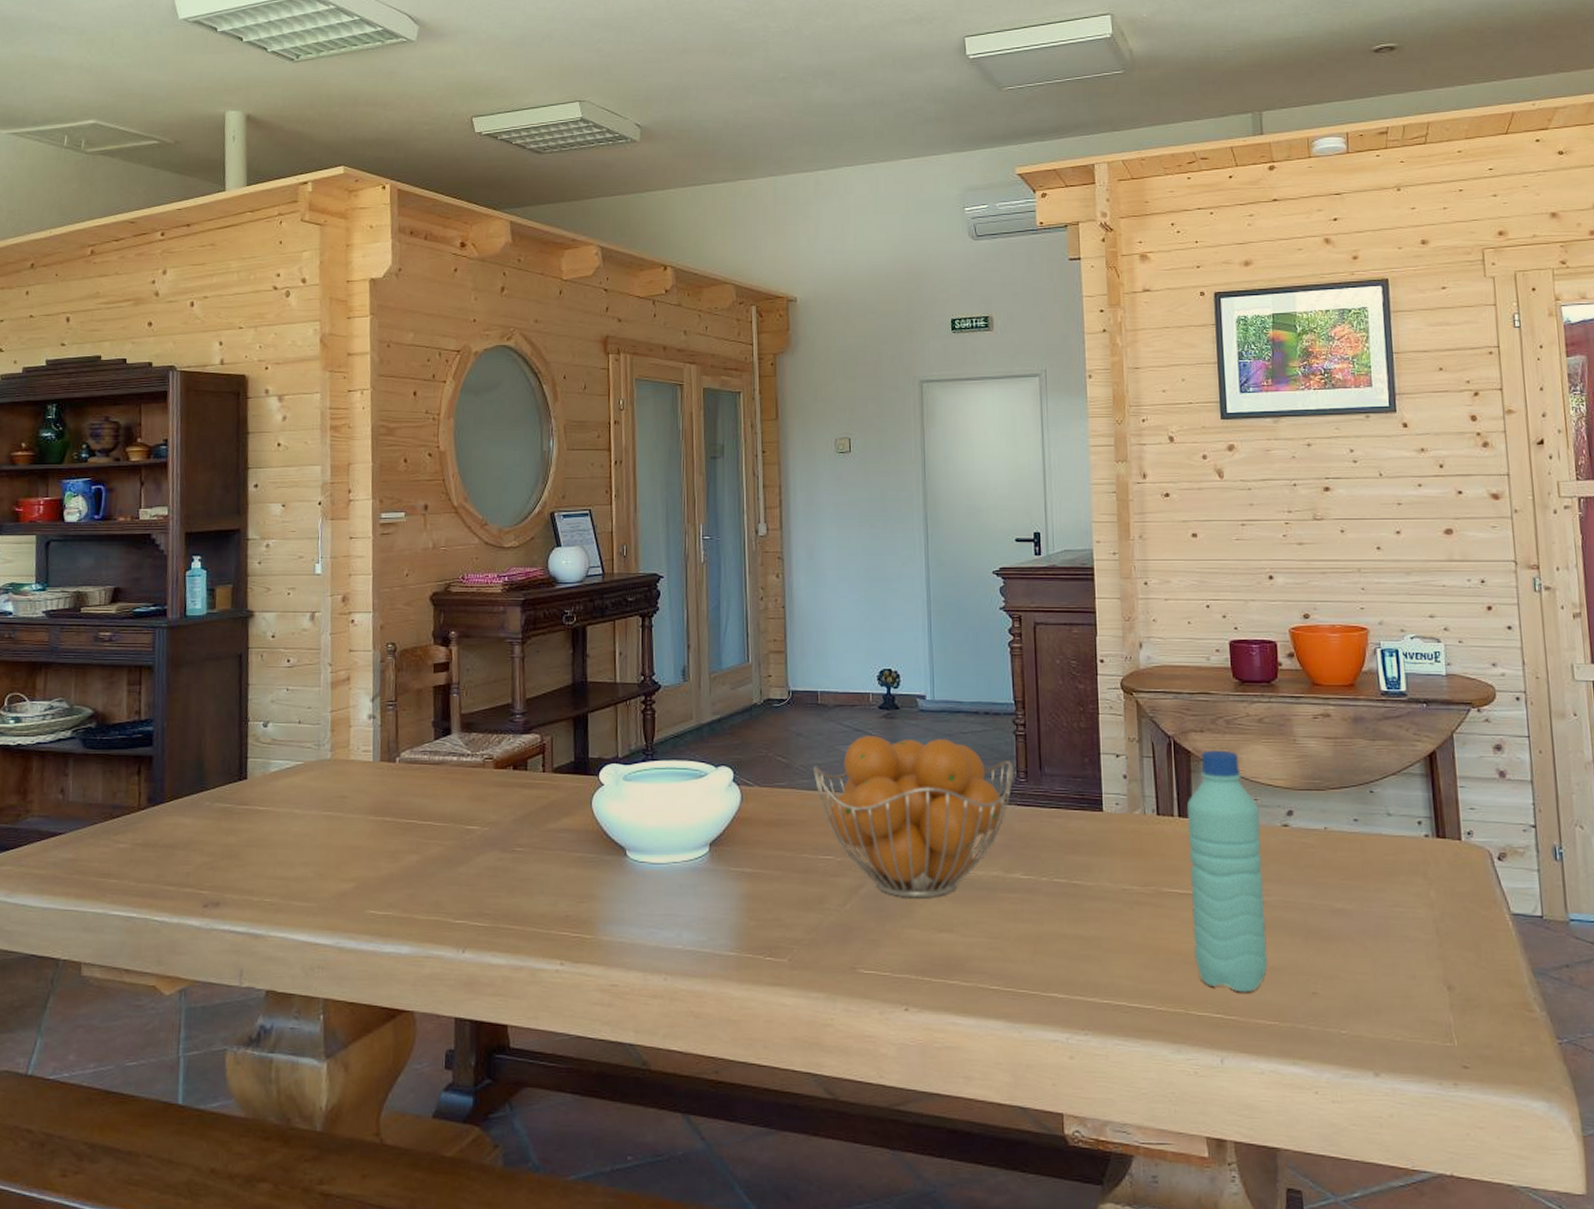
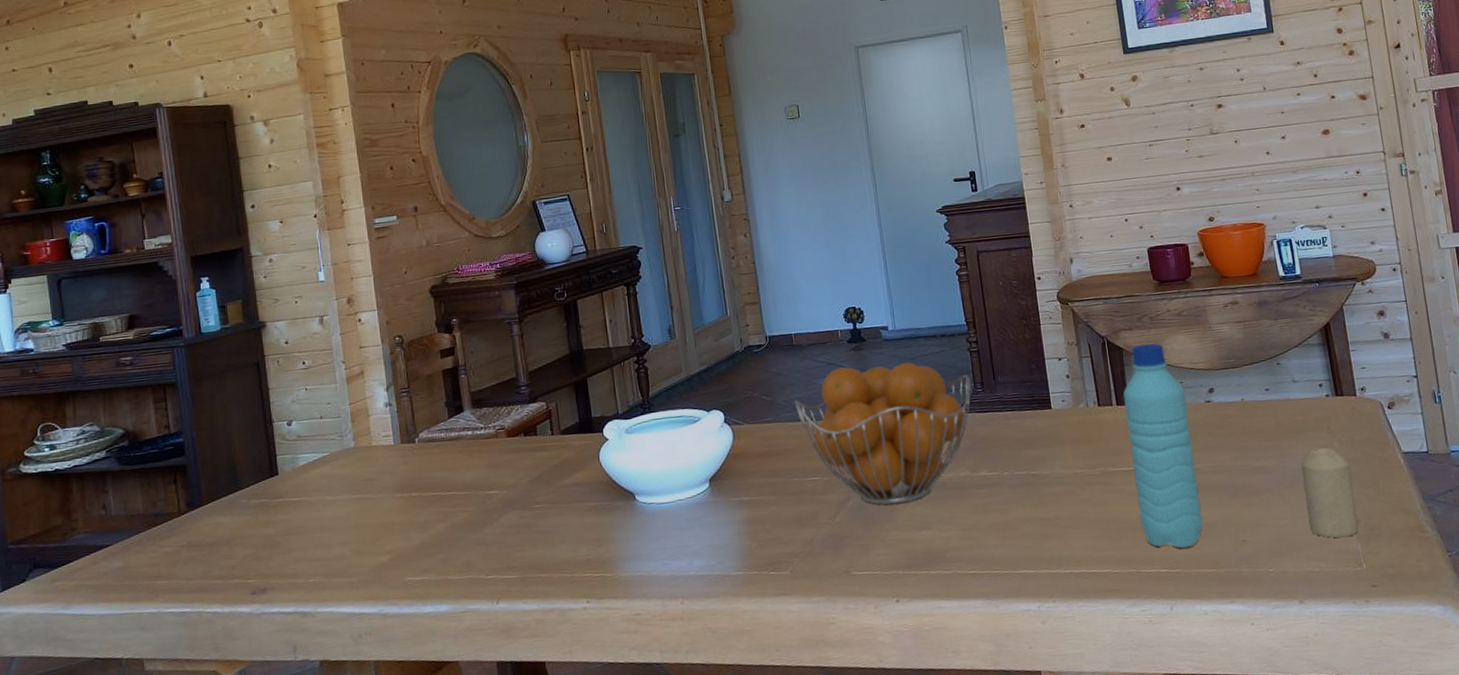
candle: none [1388,896,1452,1005] -> present [1300,447,1359,538]

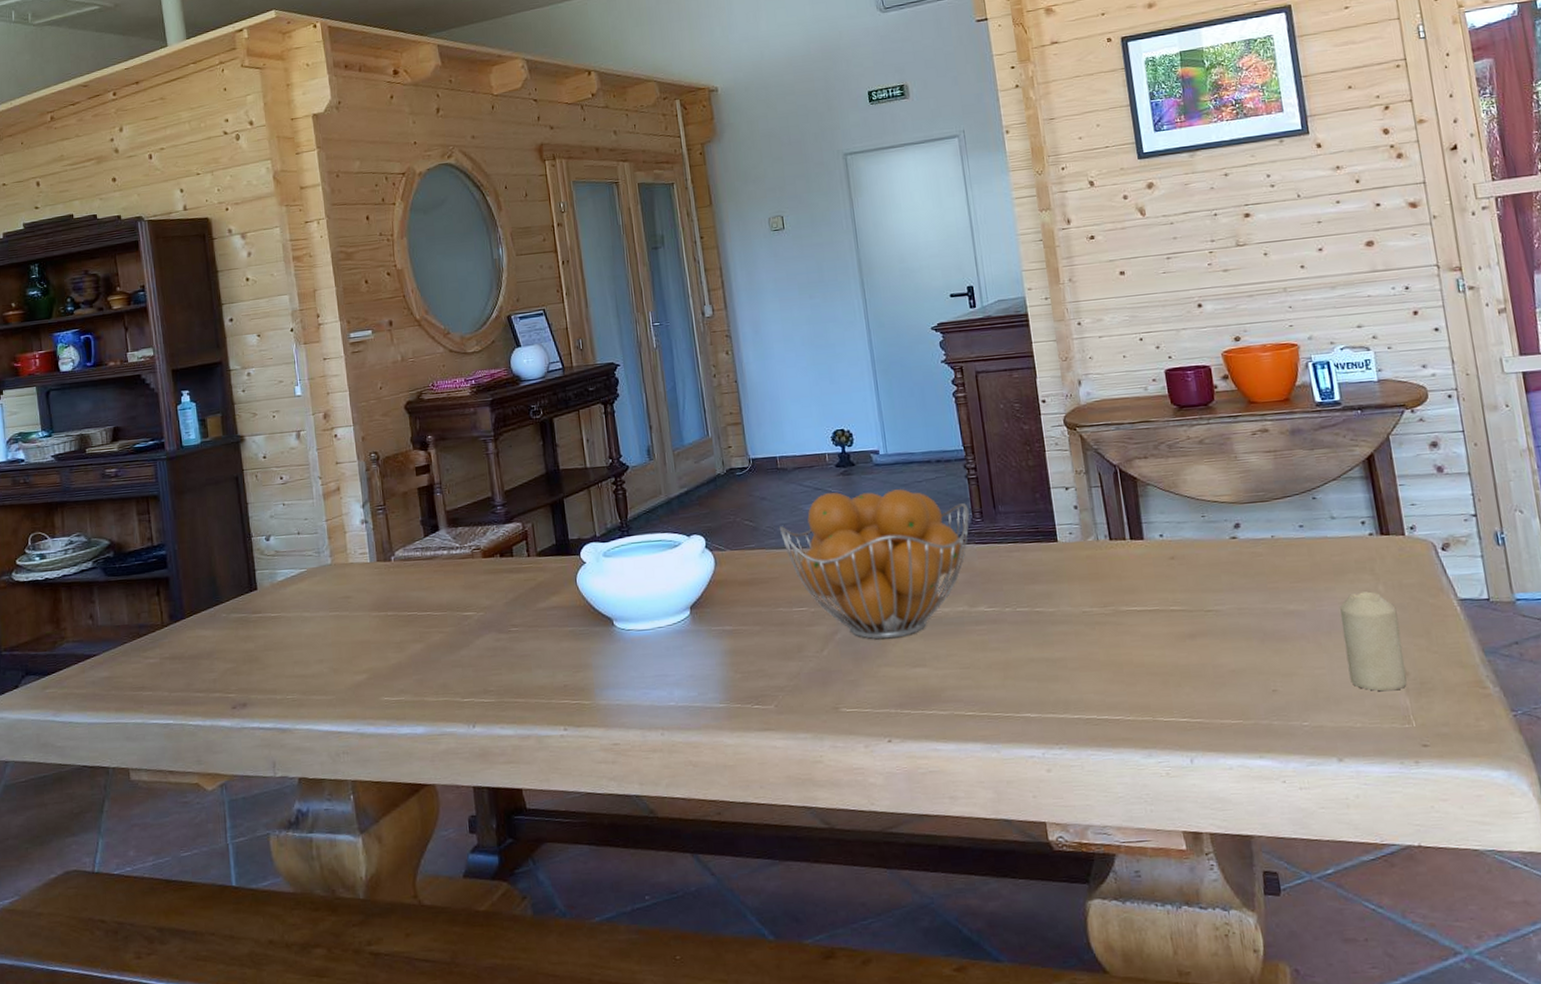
water bottle: present [1123,343,1204,549] -> none [1137,473,1228,697]

